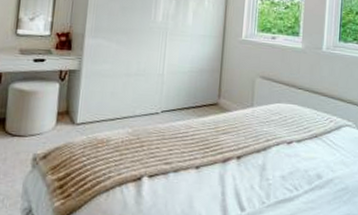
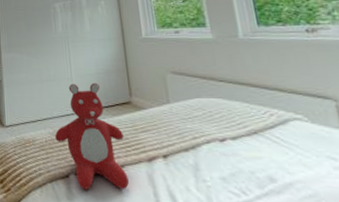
teddy bear: none [133,80,205,192] -> present [55,82,129,190]

